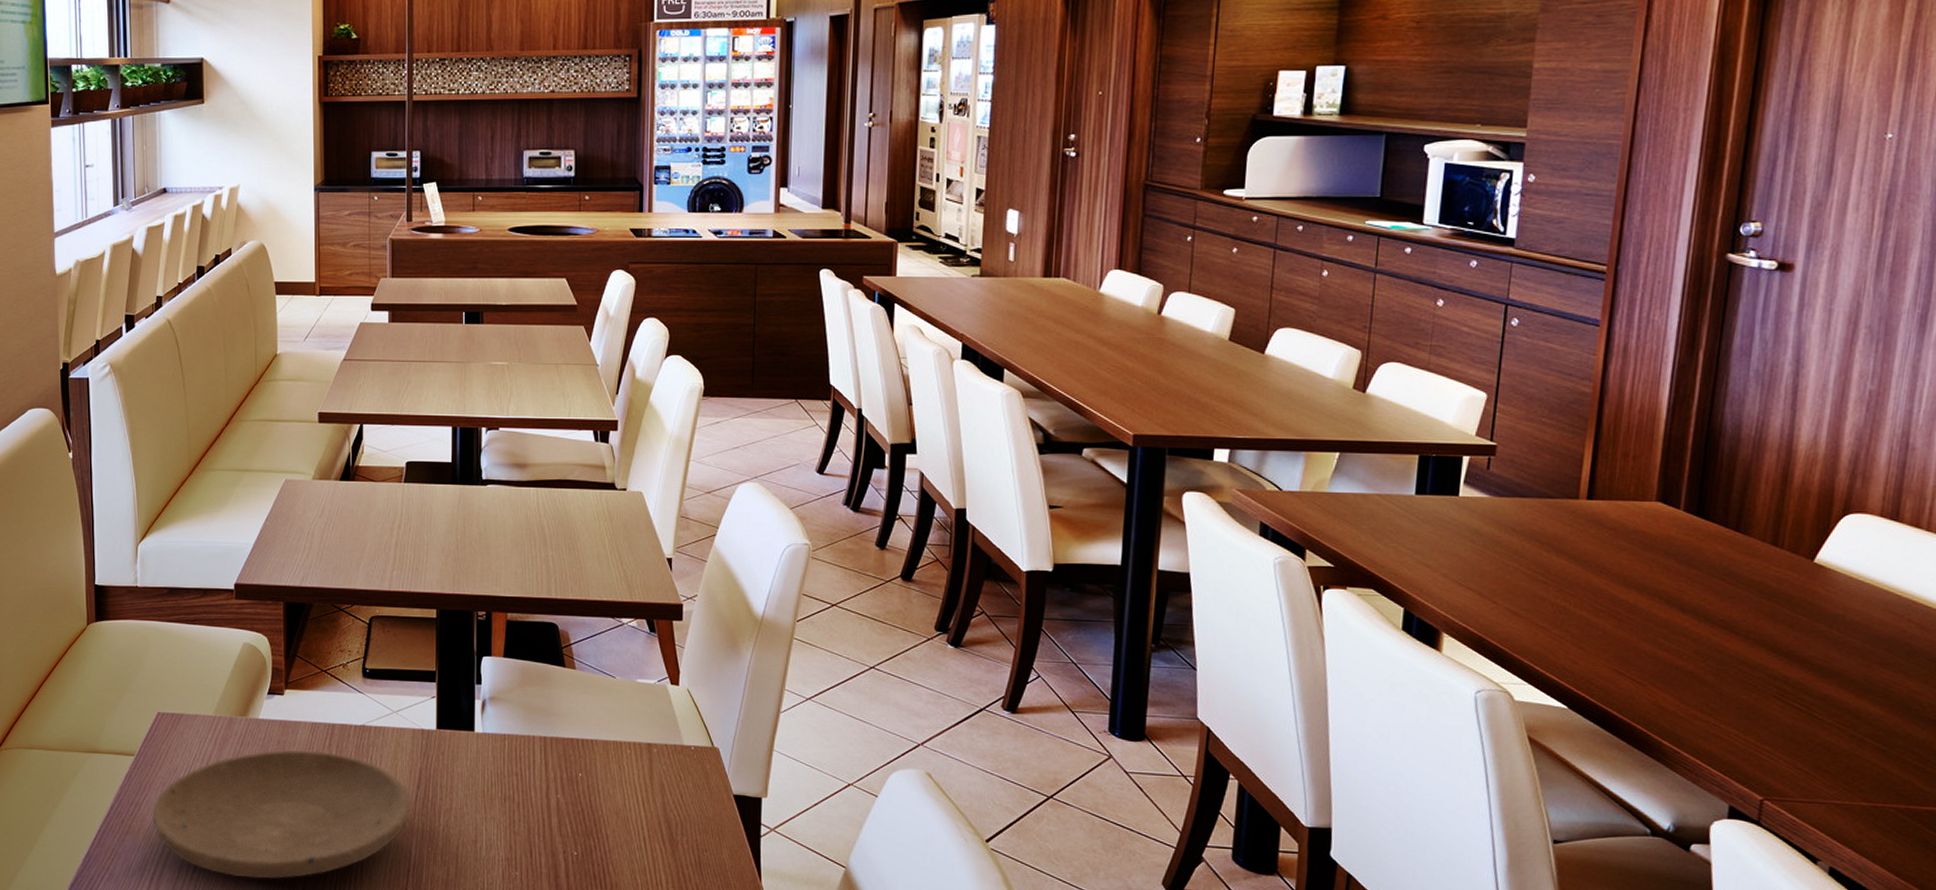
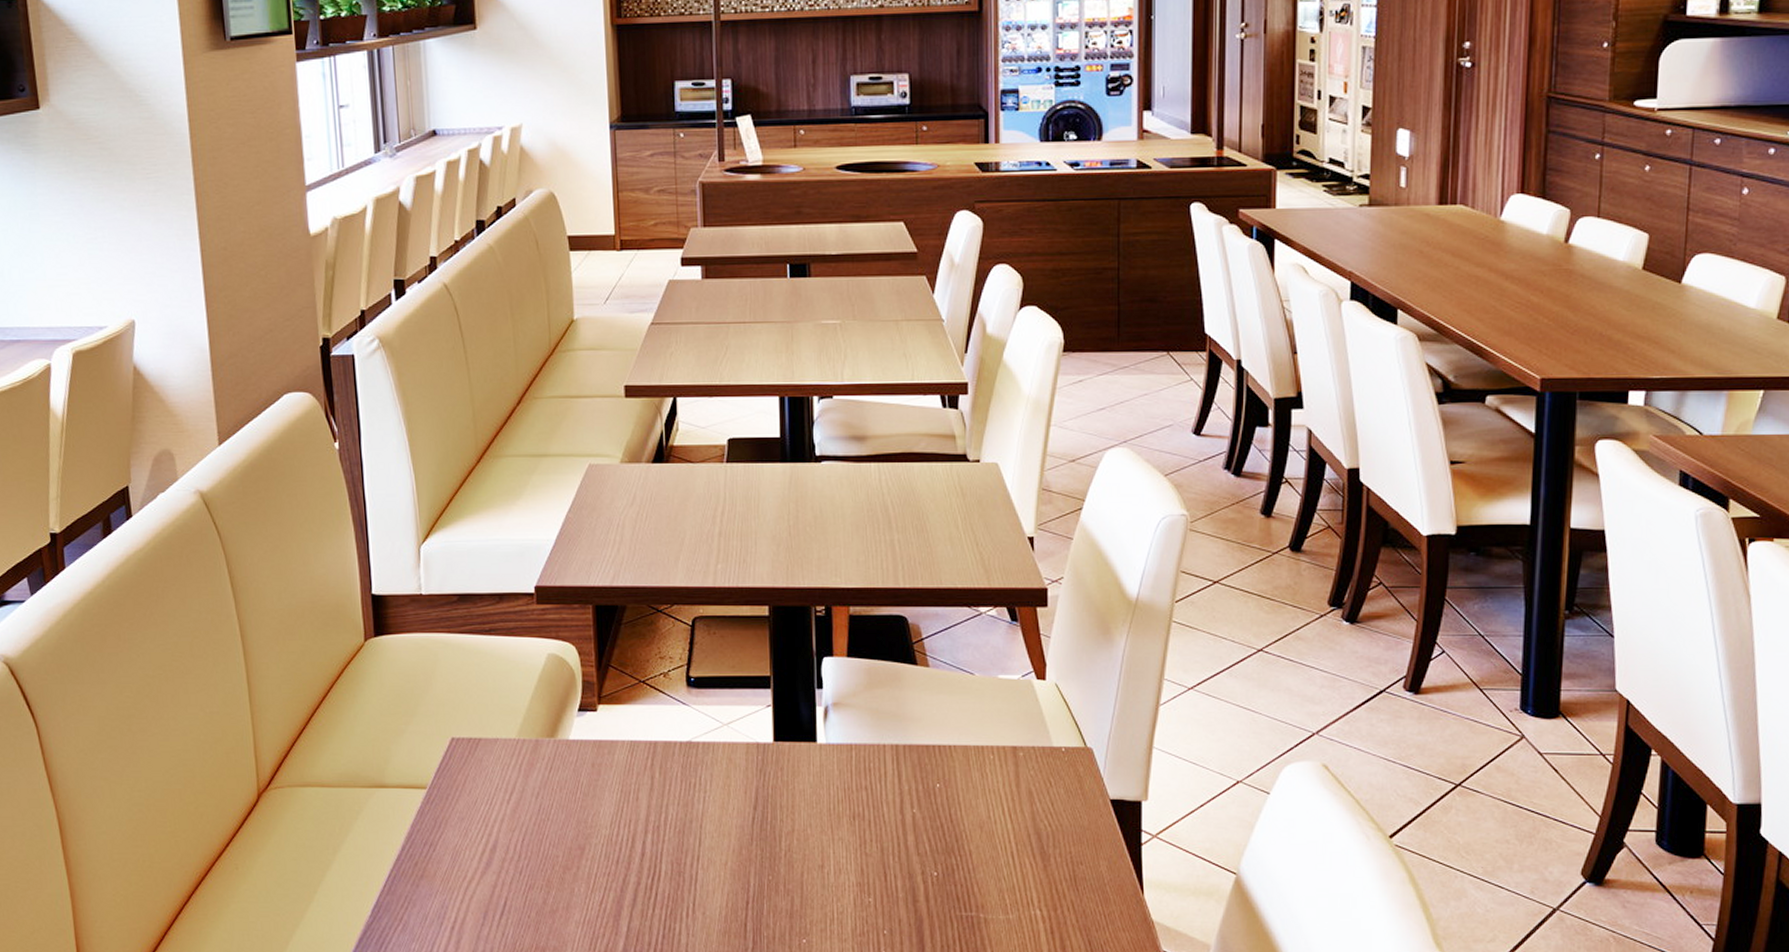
plate: present [152,749,411,879] -> none [450,773,748,921]

